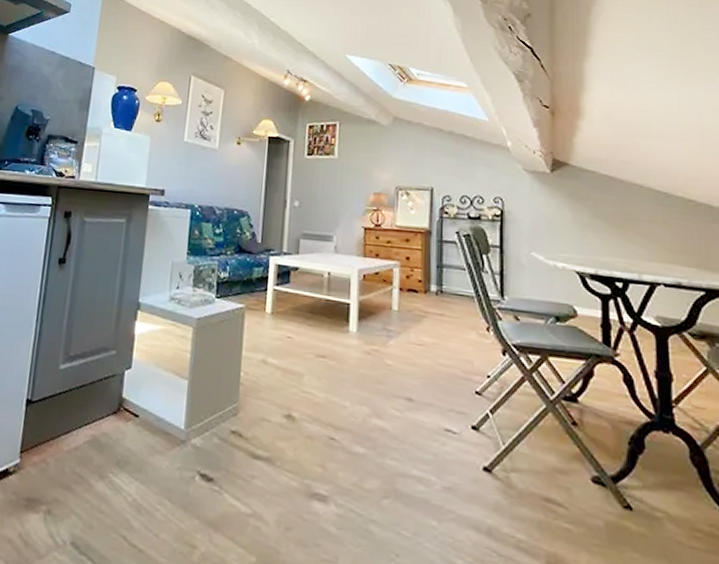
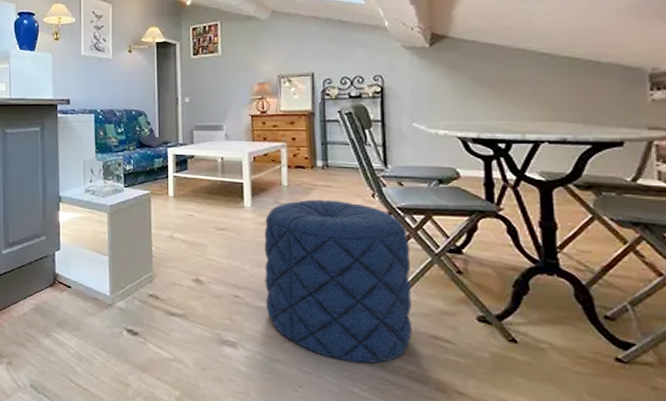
pouf: none [364,328,525,530] -> present [264,199,412,364]

